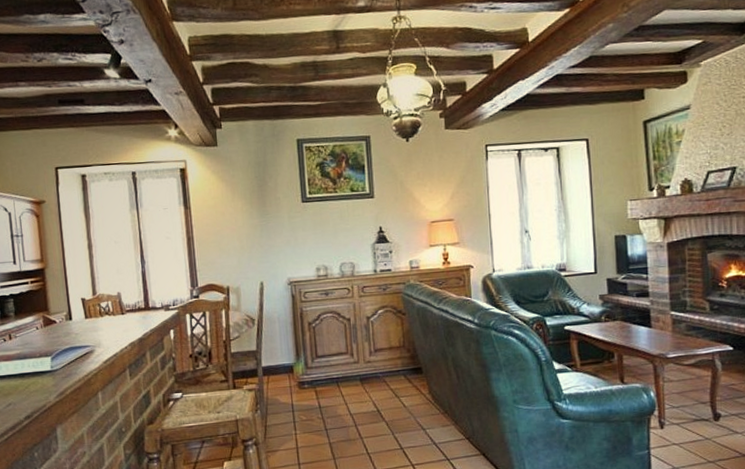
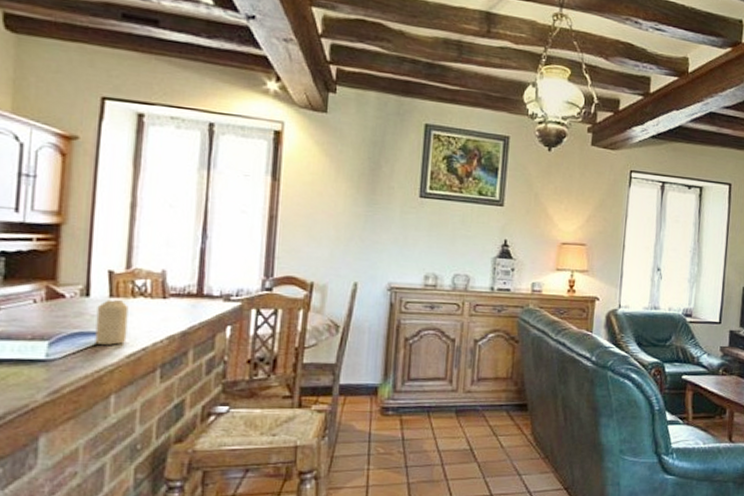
candle: none [78,320,102,355] -> present [95,300,129,345]

